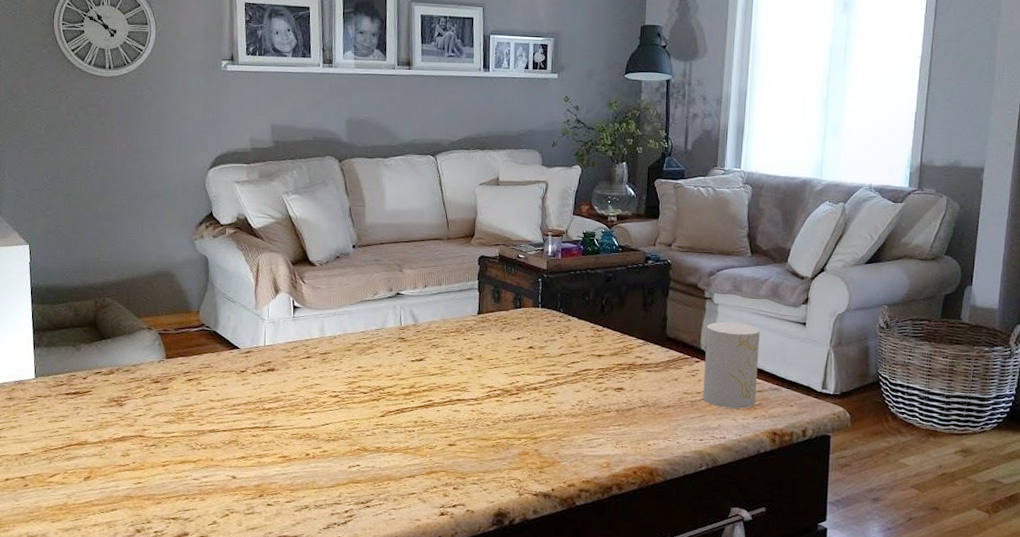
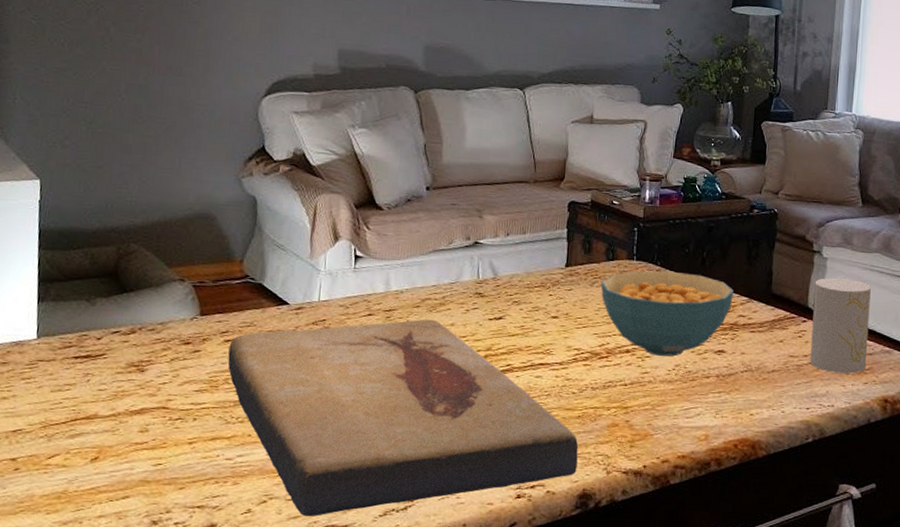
fish fossil: none [191,361,494,529] -> present [227,319,579,517]
cereal bowl: none [509,317,631,394] -> present [601,270,734,357]

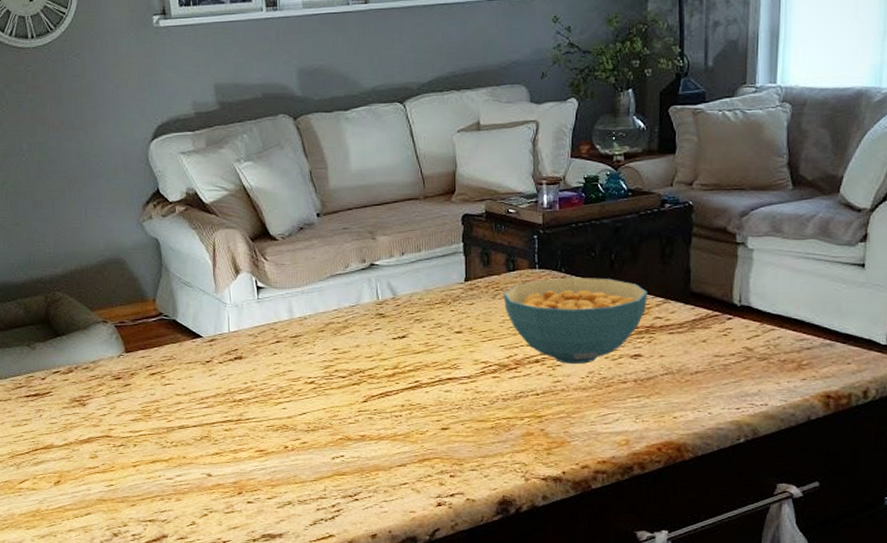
fish fossil: present [227,319,579,517] -> none [155,342,495,528]
cup: present [810,277,871,374] -> none [738,269,806,370]

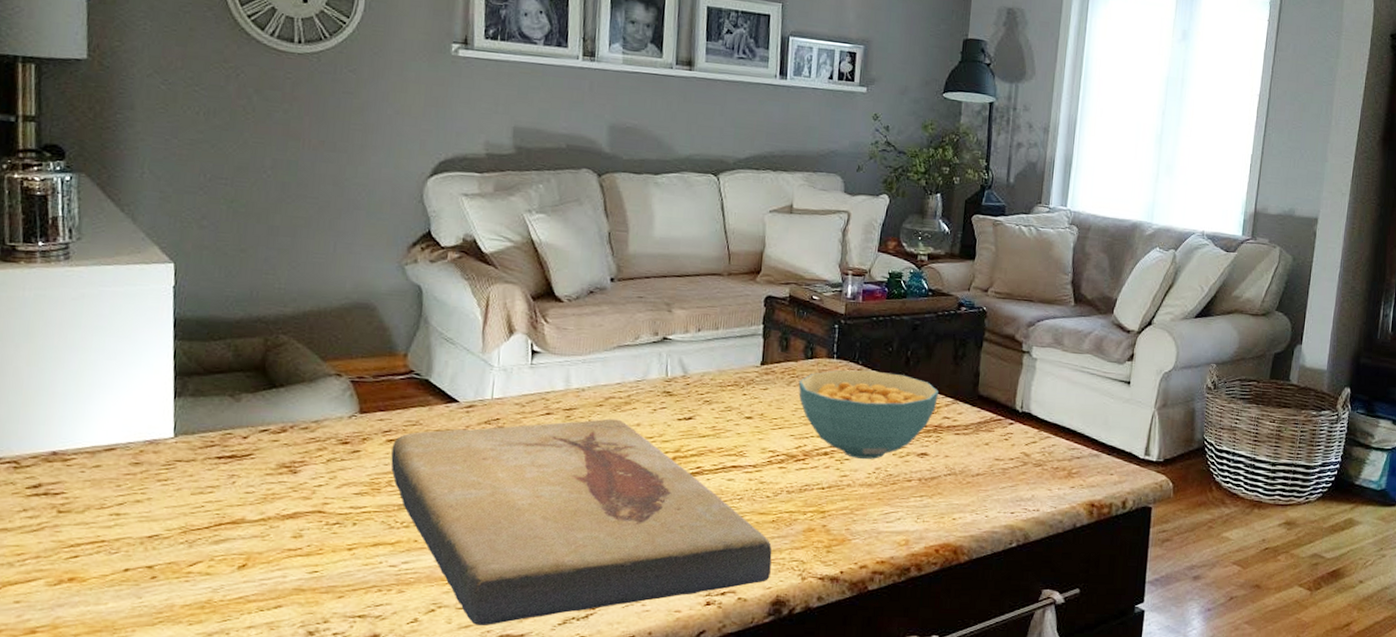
fish fossil: none [155,342,495,528] -> present [391,418,772,627]

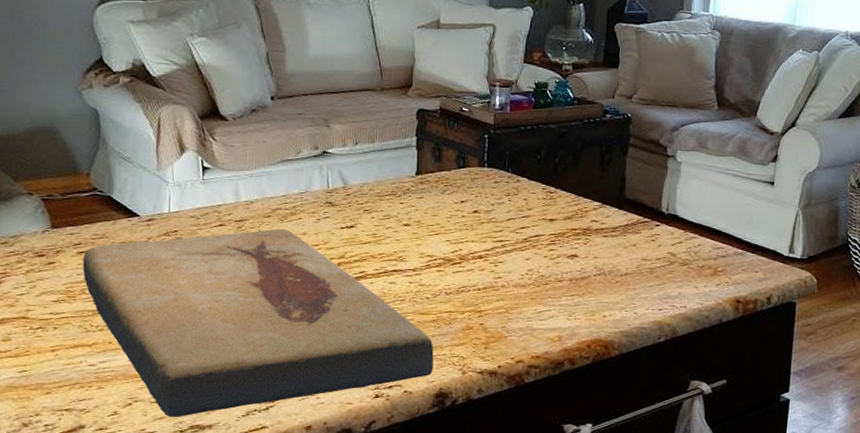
cereal bowl: present [798,370,938,460] -> none [452,177,586,262]

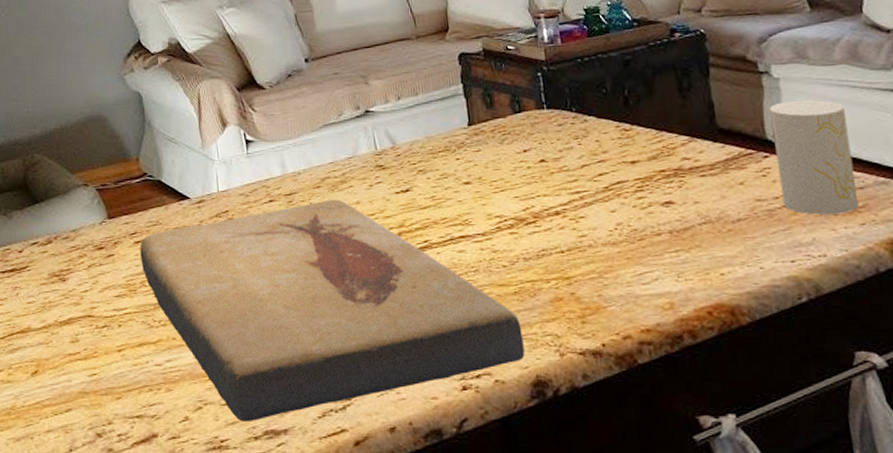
cup: none [663,181,725,276] -> present [769,99,860,215]

